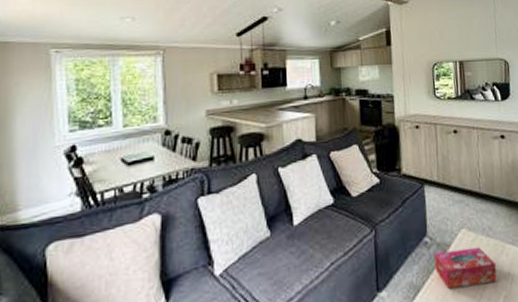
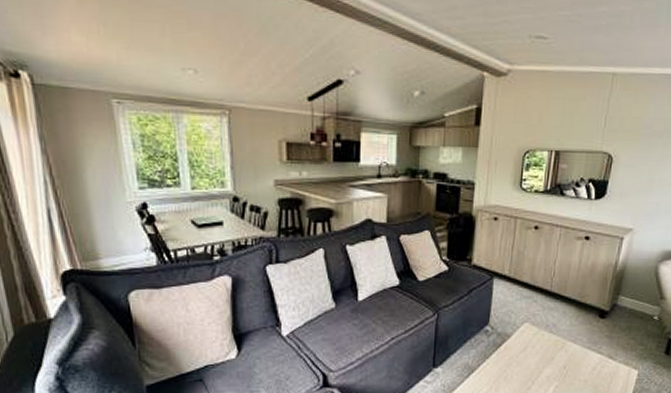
tissue box: present [434,246,497,289] -> none [491,340,553,373]

